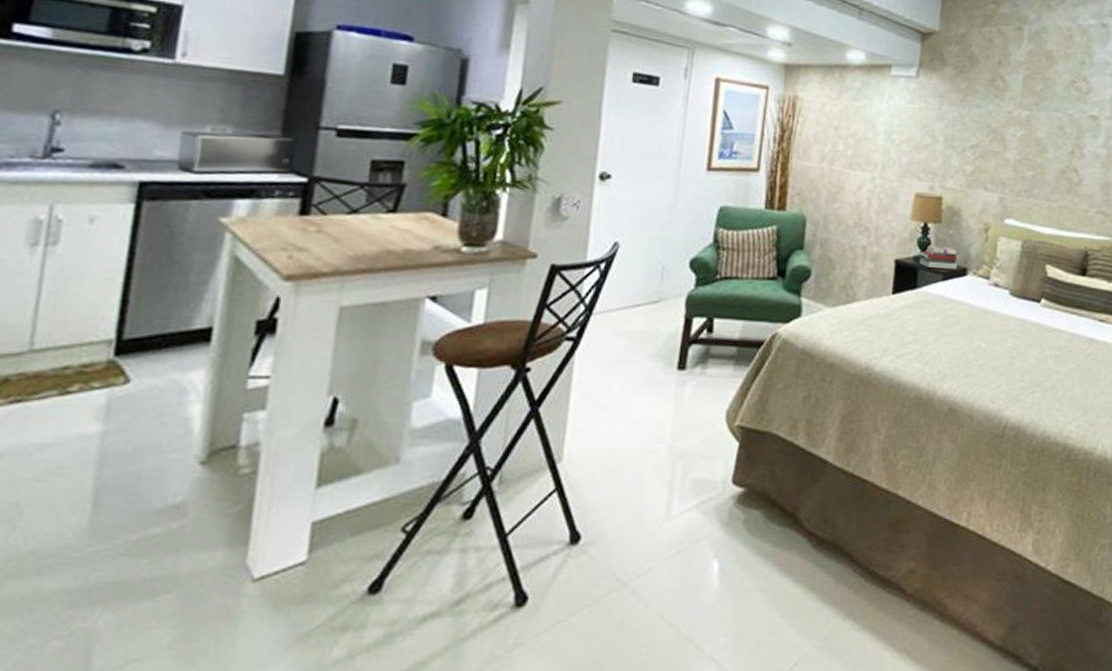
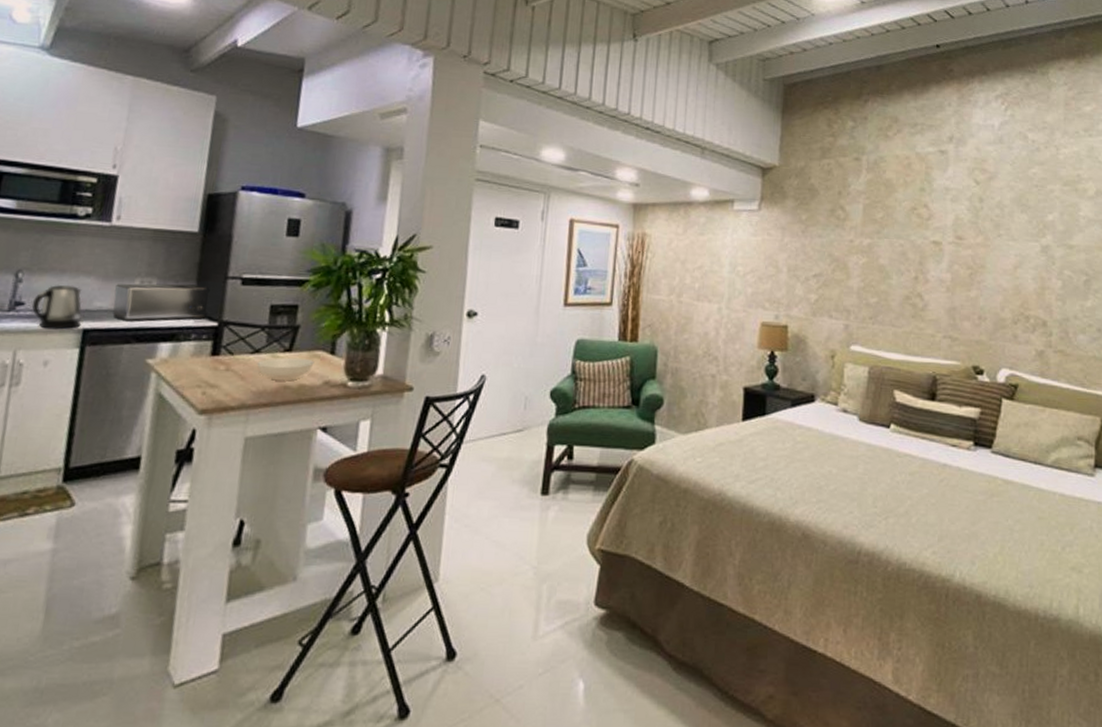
kettle: none [72,128,138,181] -> present [31,284,82,329]
bowl: none [354,219,423,246] -> present [257,357,315,382]
books: present [918,245,958,270] -> none [766,372,805,397]

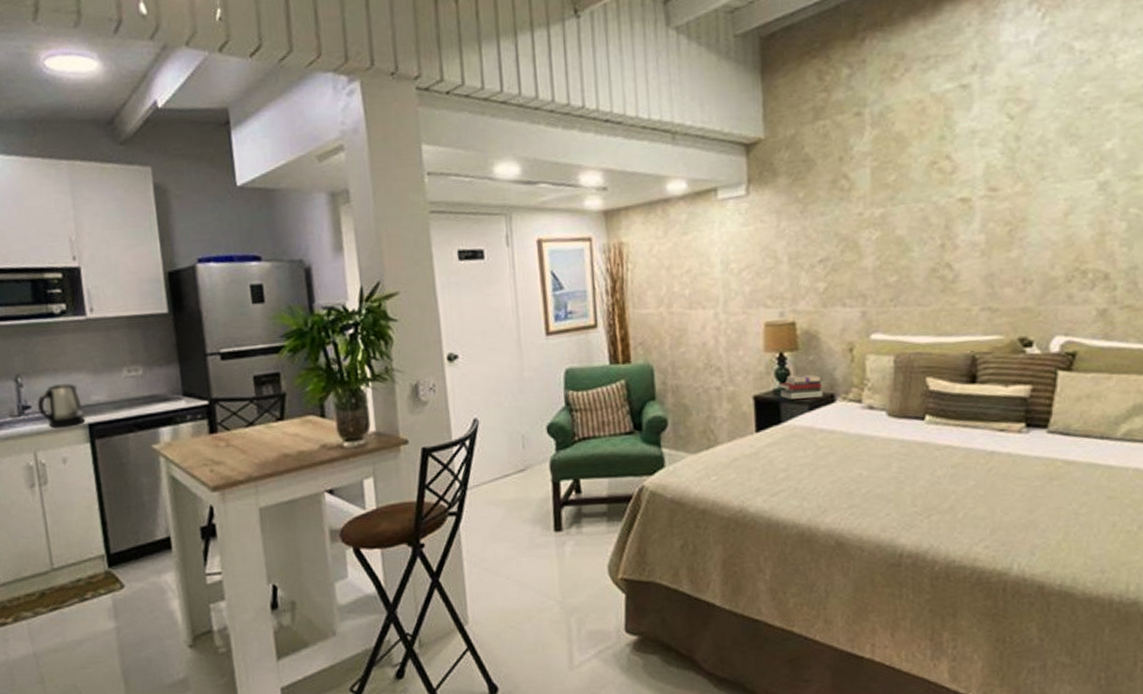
toaster: present [113,283,209,322] -> none [106,366,196,412]
bowl: present [257,357,315,382] -> none [254,425,308,451]
books: none [766,372,805,397] -> present [777,374,823,401]

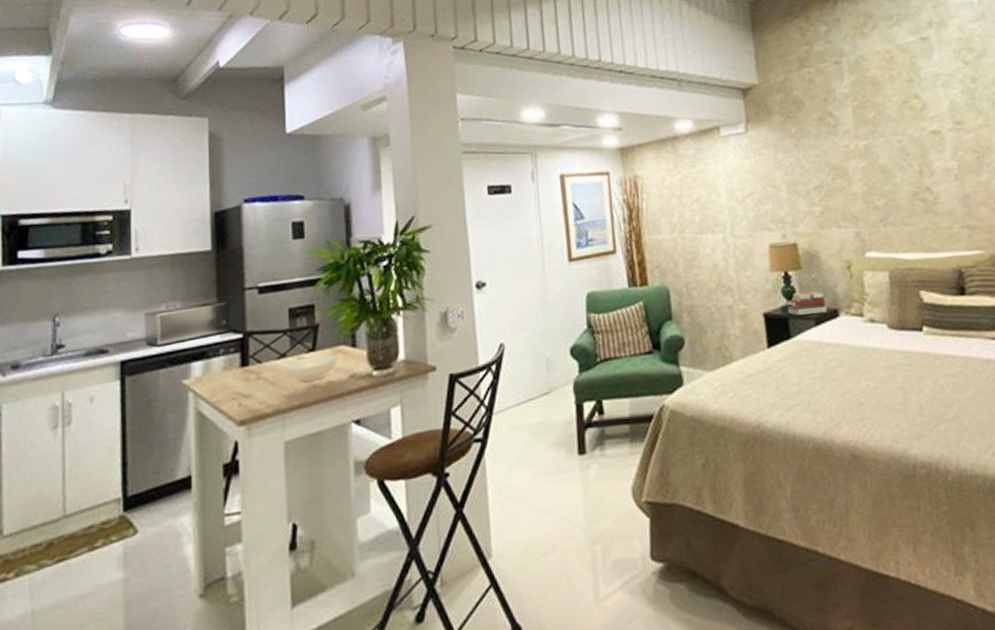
kettle: present [37,383,85,428] -> none [71,320,117,367]
toaster: none [106,366,196,412] -> present [144,301,231,348]
bowl: none [254,425,308,451] -> present [285,355,338,382]

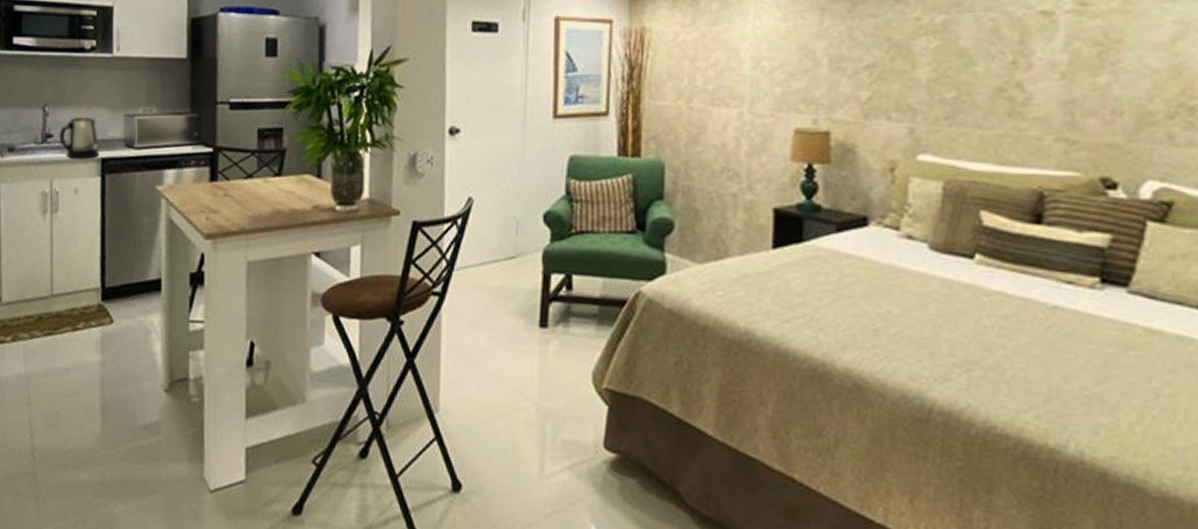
kettle: none [71,320,117,367] -> present [59,116,99,159]
bowl: present [285,355,338,382] -> none [251,182,303,206]
books: present [784,291,827,317] -> none [802,190,855,220]

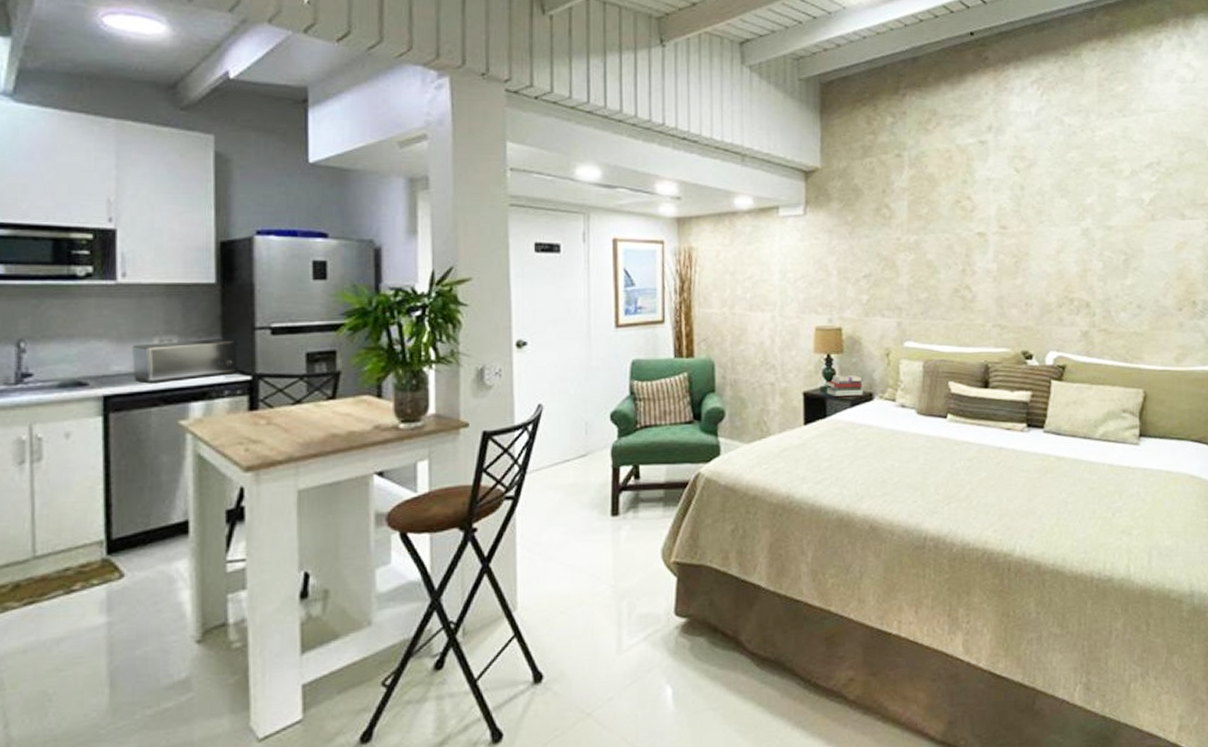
kettle: present [59,116,99,159] -> none [41,350,99,399]
books: none [802,190,855,220] -> present [824,374,863,397]

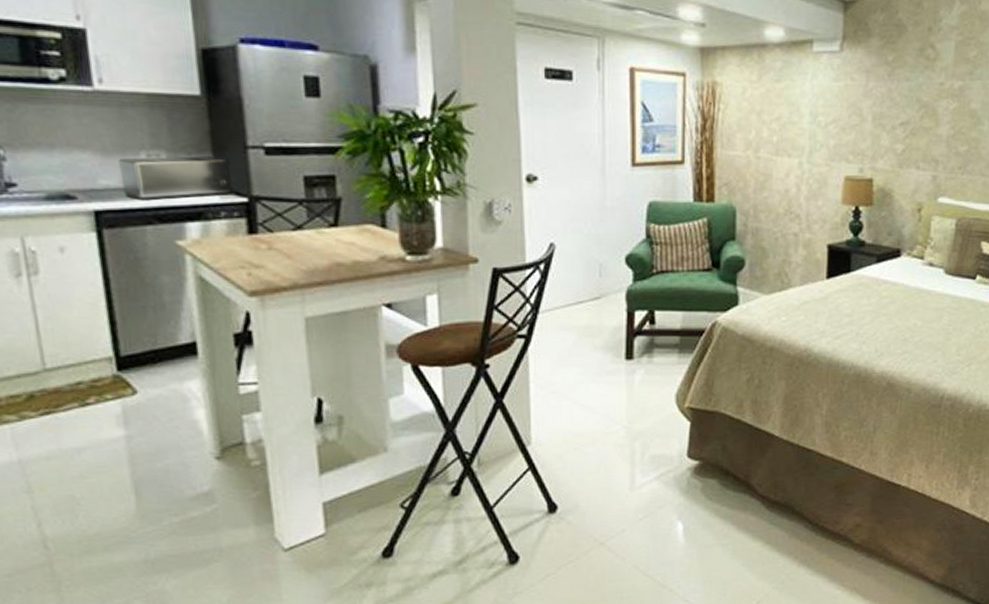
books: present [824,374,863,397] -> none [851,228,891,252]

